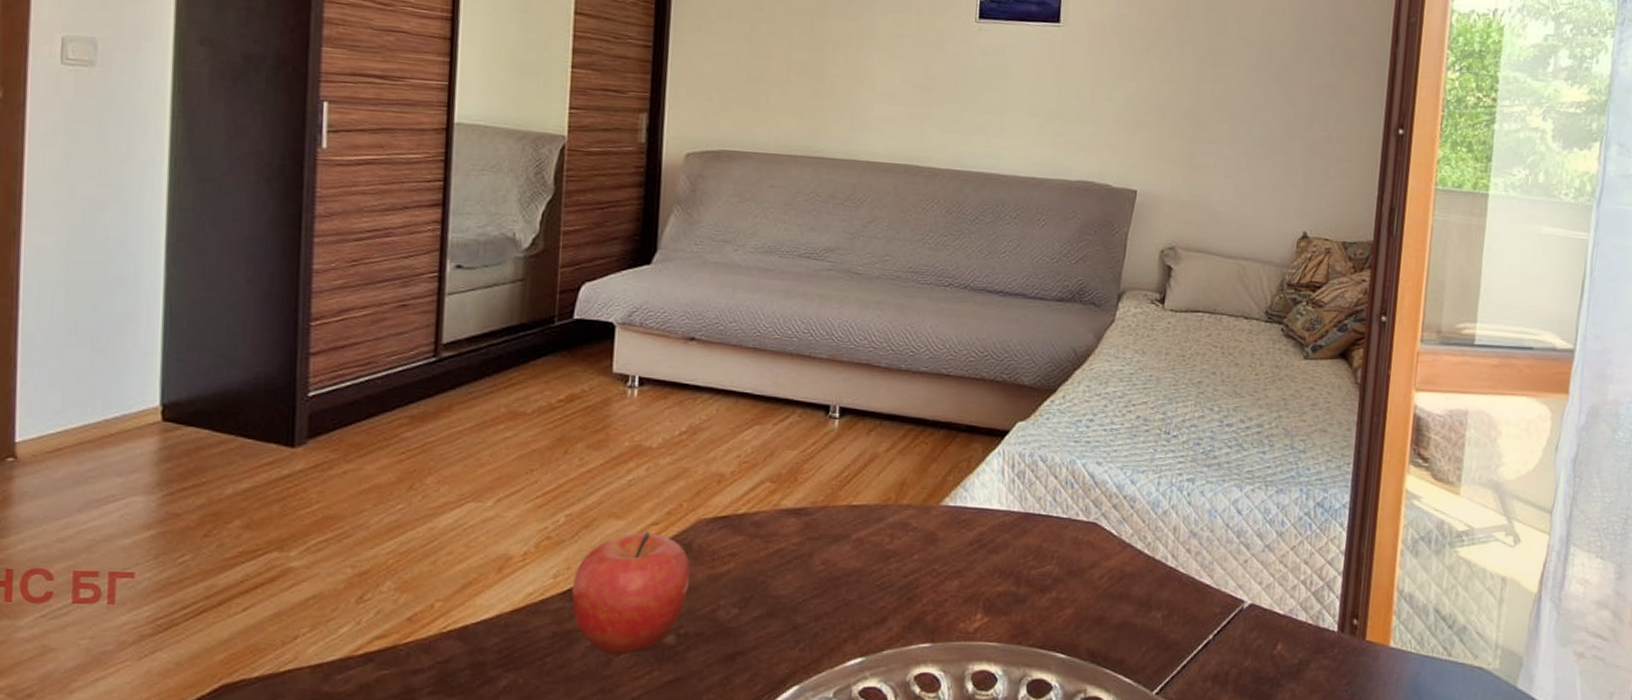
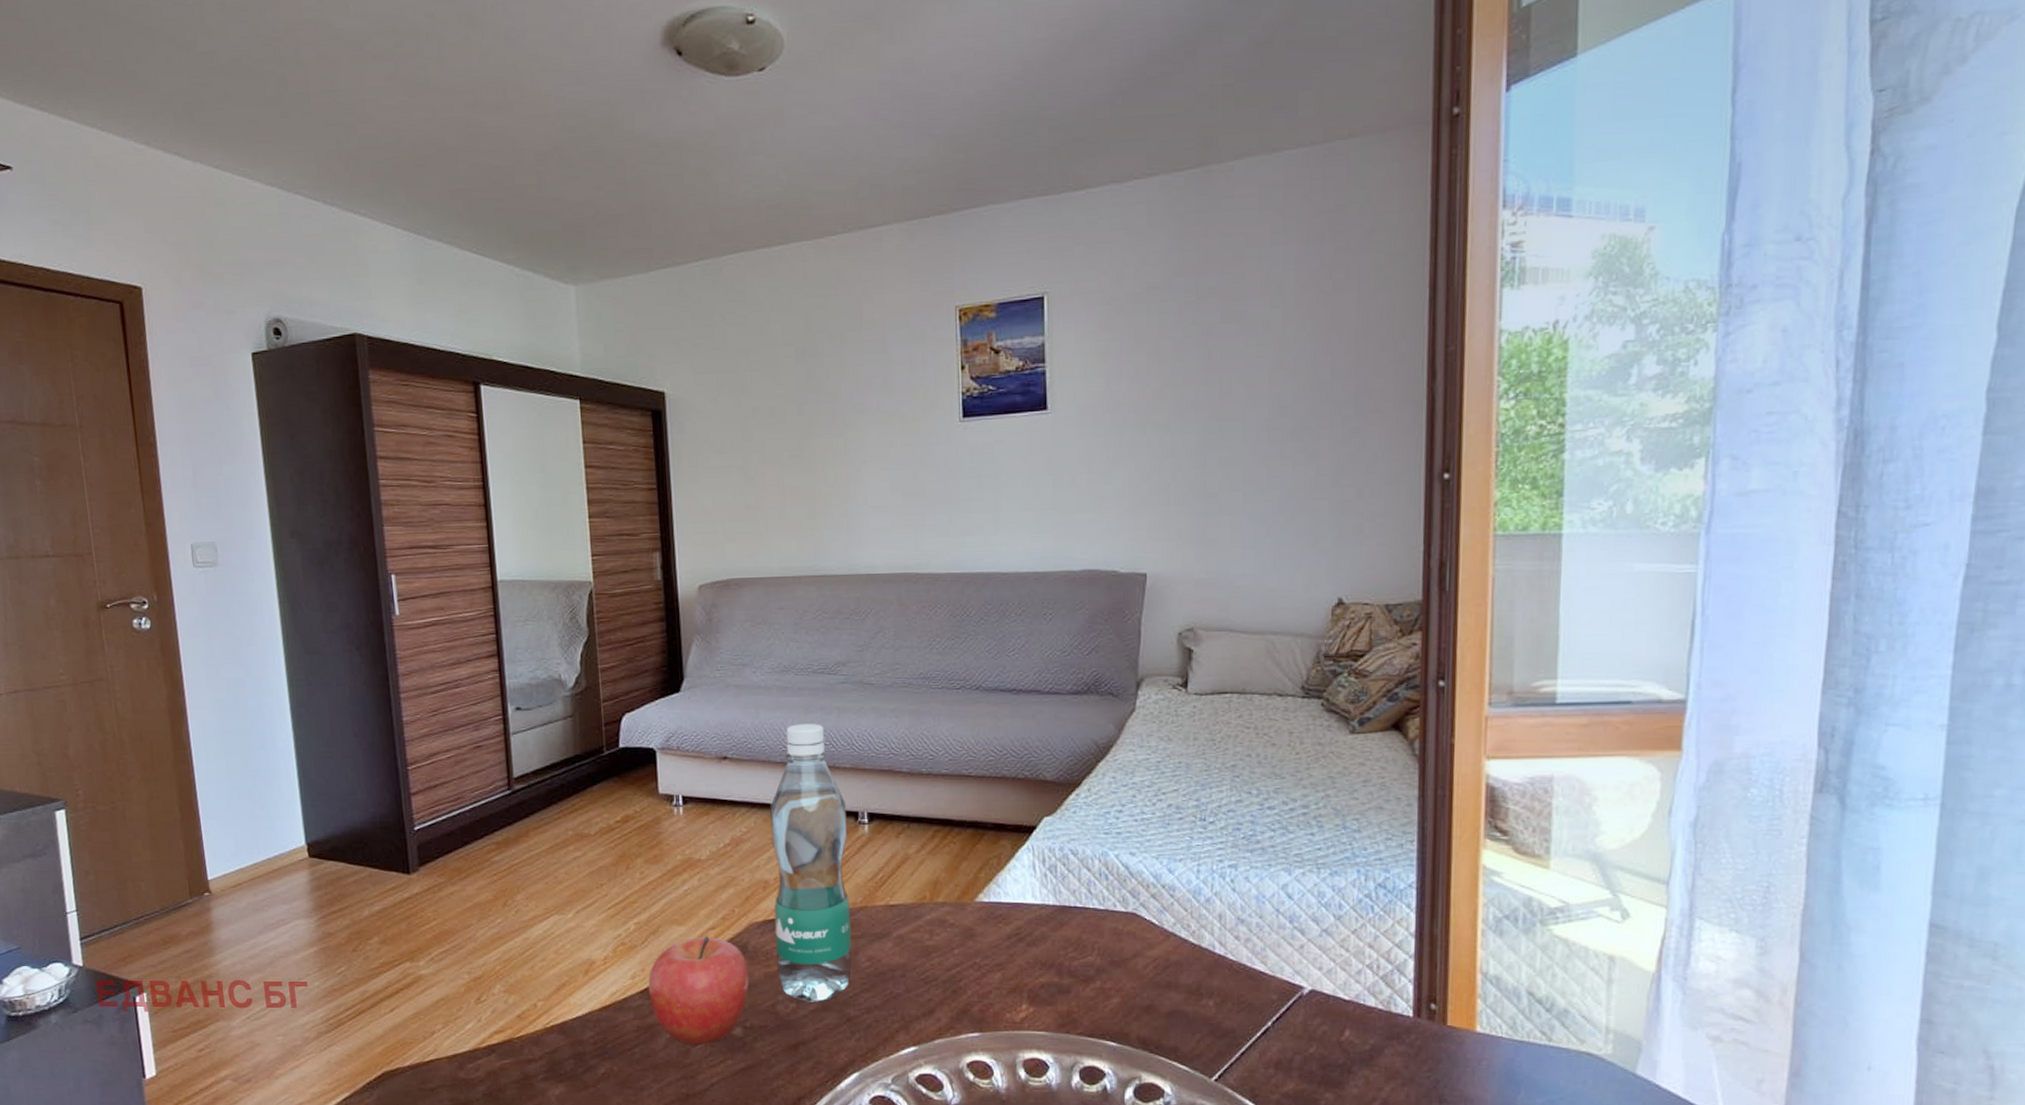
bottle: none [722,309,818,608] -> present [770,724,852,1002]

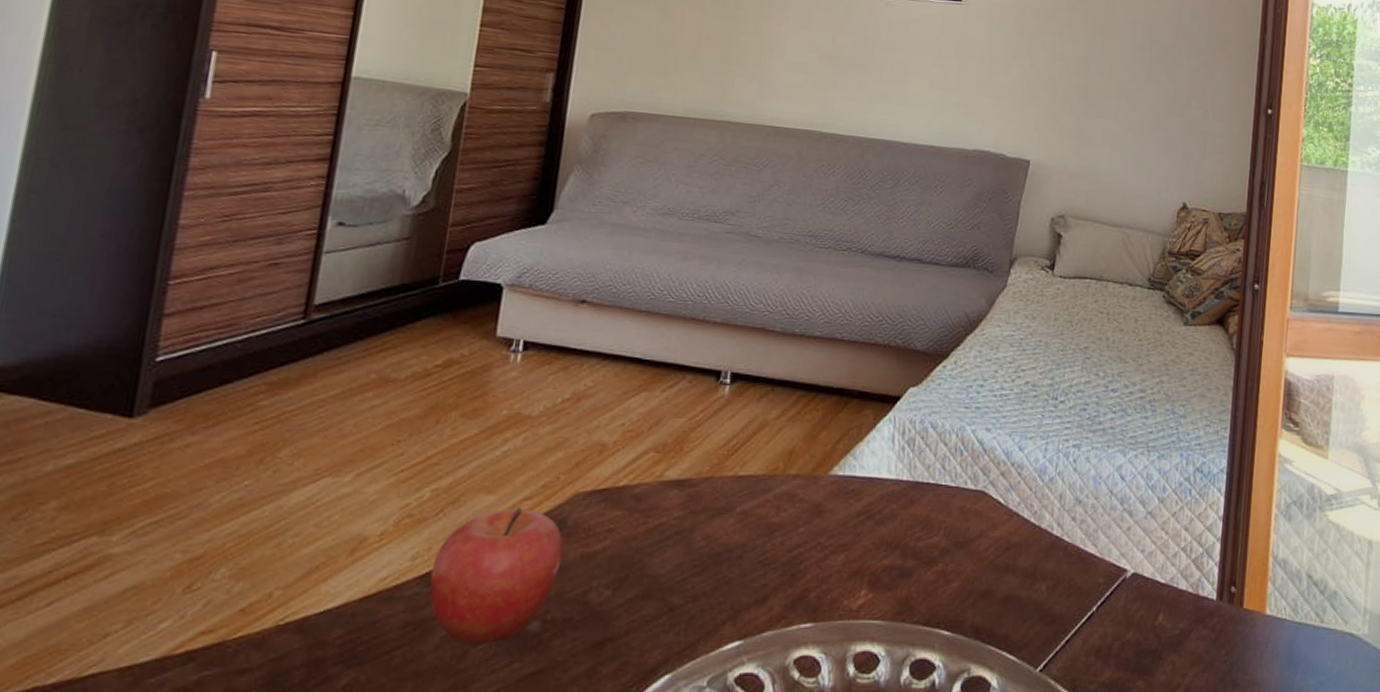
bottle: present [770,724,852,1002] -> none [596,271,710,589]

